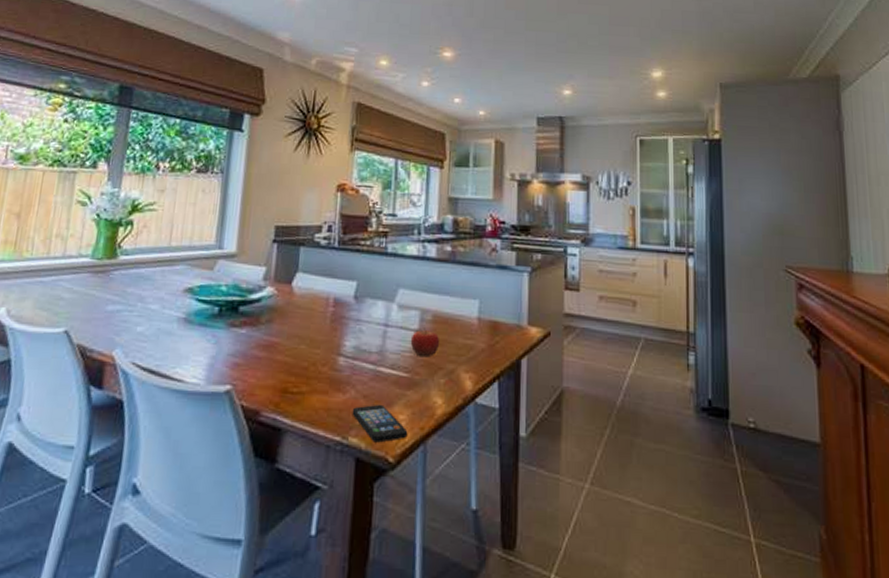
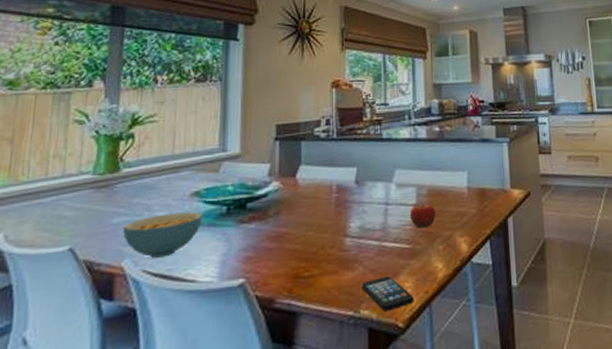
cereal bowl: none [115,307,194,352] -> present [122,211,202,258]

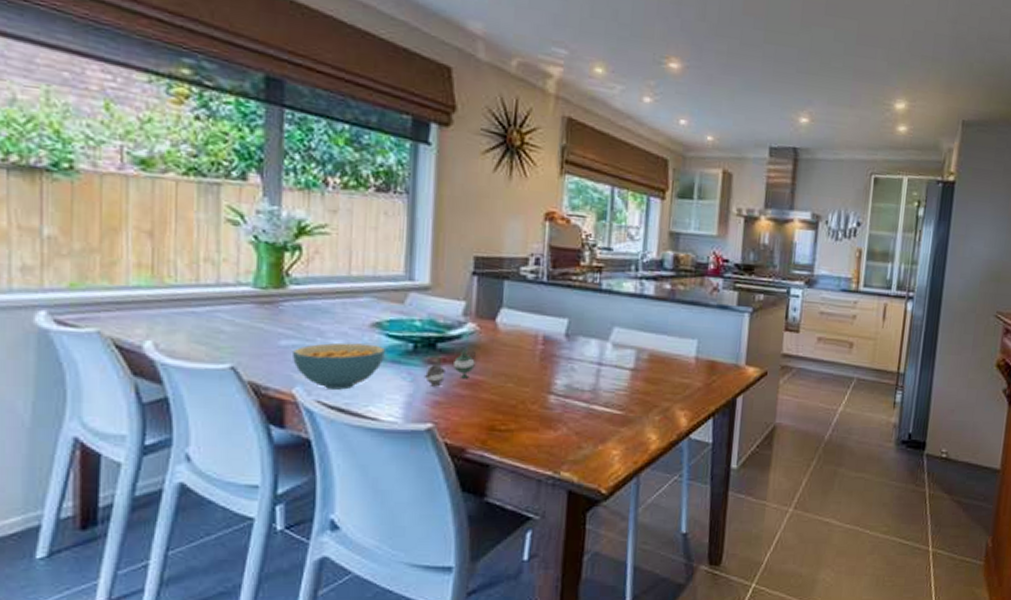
teapot: none [236,206,280,244] -> present [424,350,476,387]
smartphone: present [362,275,414,312] -> none [564,440,621,476]
fruit: present [409,202,436,229] -> none [625,367,656,396]

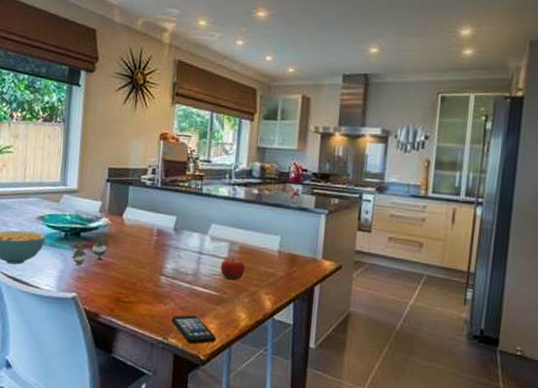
smartphone: none [564,440,621,476] -> present [171,314,217,344]
fruit: none [625,367,656,396] -> present [220,256,246,281]

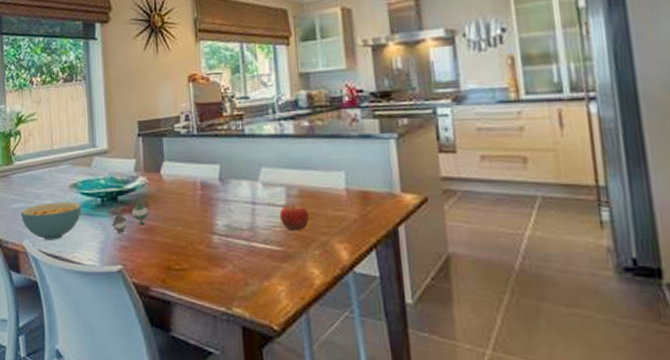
smartphone: present [171,314,217,344] -> none [232,276,289,312]

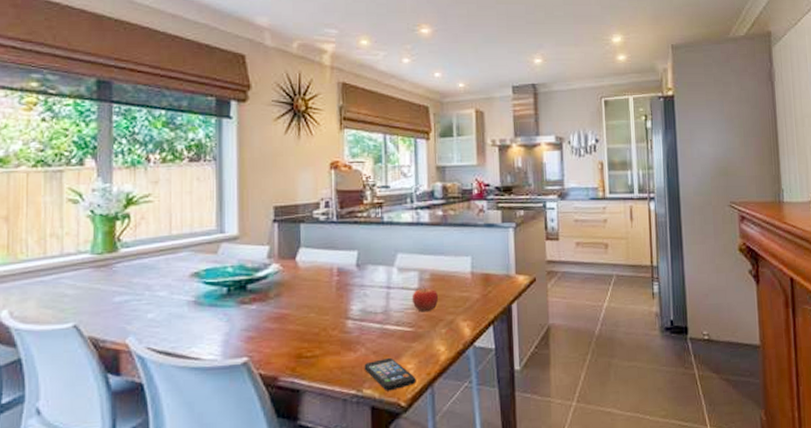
cereal bowl: present [20,202,82,240] -> none [124,292,203,336]
teapot: present [111,200,149,233] -> none [237,288,281,324]
smartphone: none [232,276,289,312] -> present [364,357,416,391]

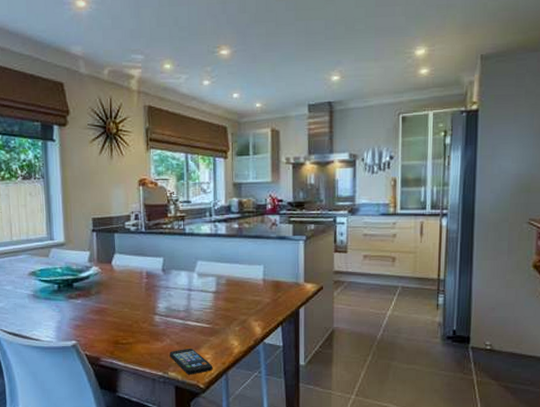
fruit: present [412,286,439,312] -> none [210,290,234,312]

